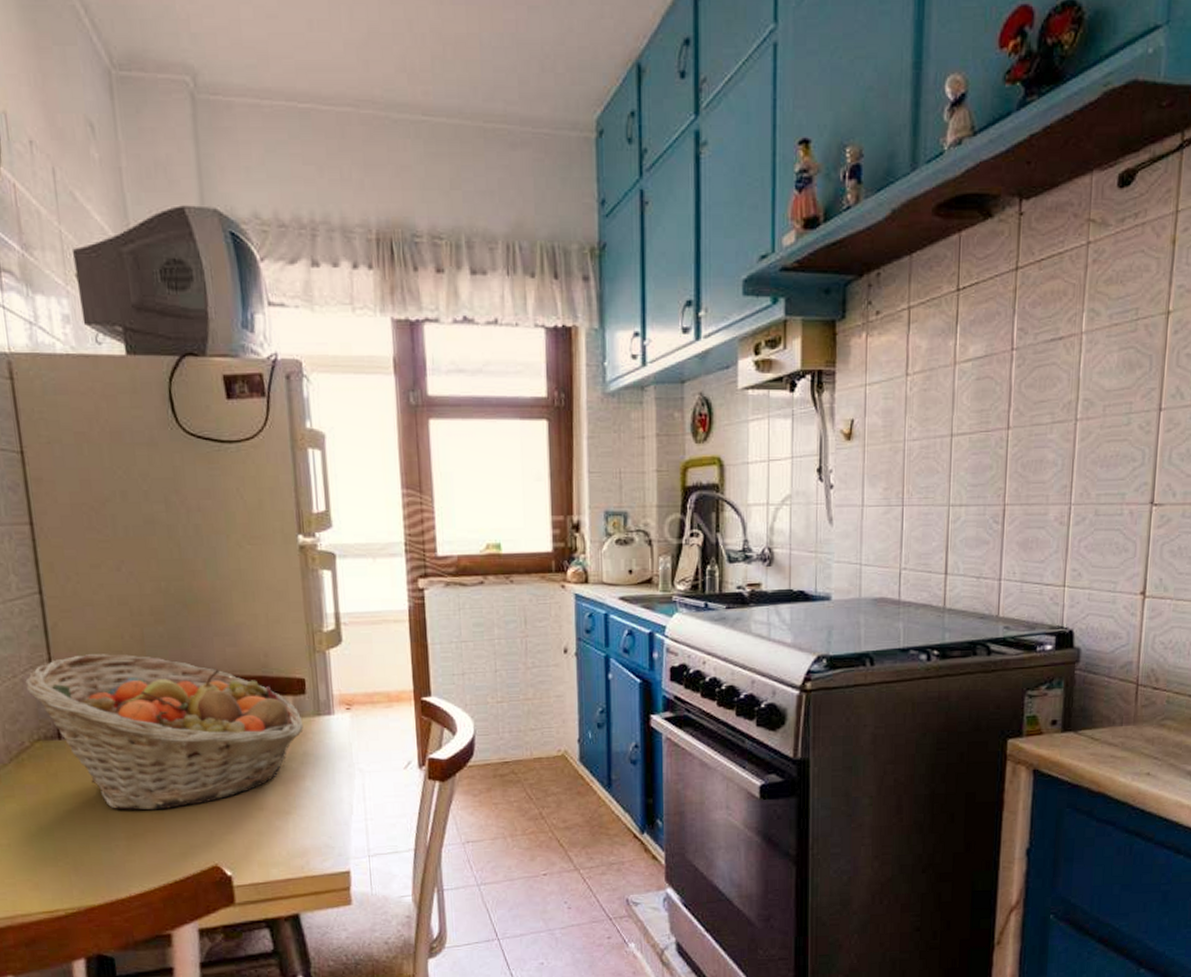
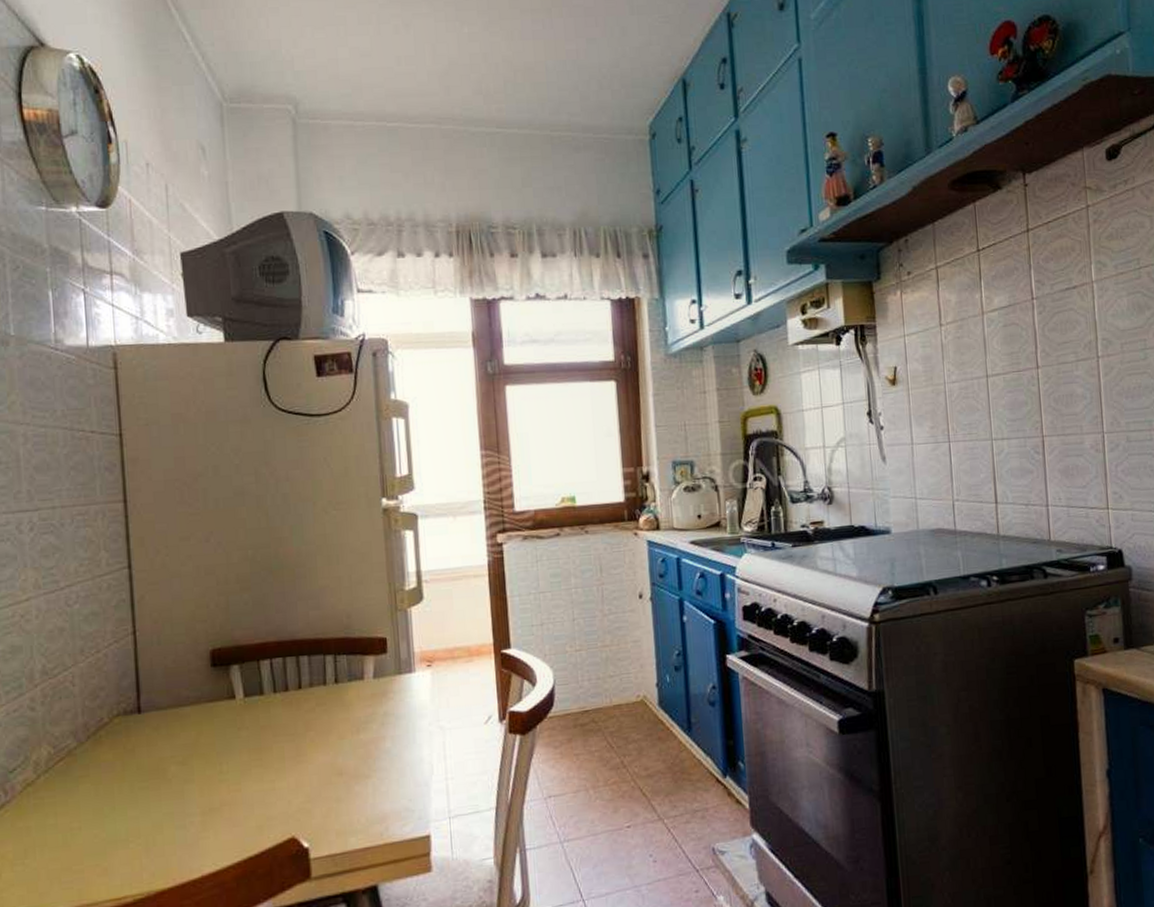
fruit basket: present [25,654,304,811] -> none [108,623,385,784]

